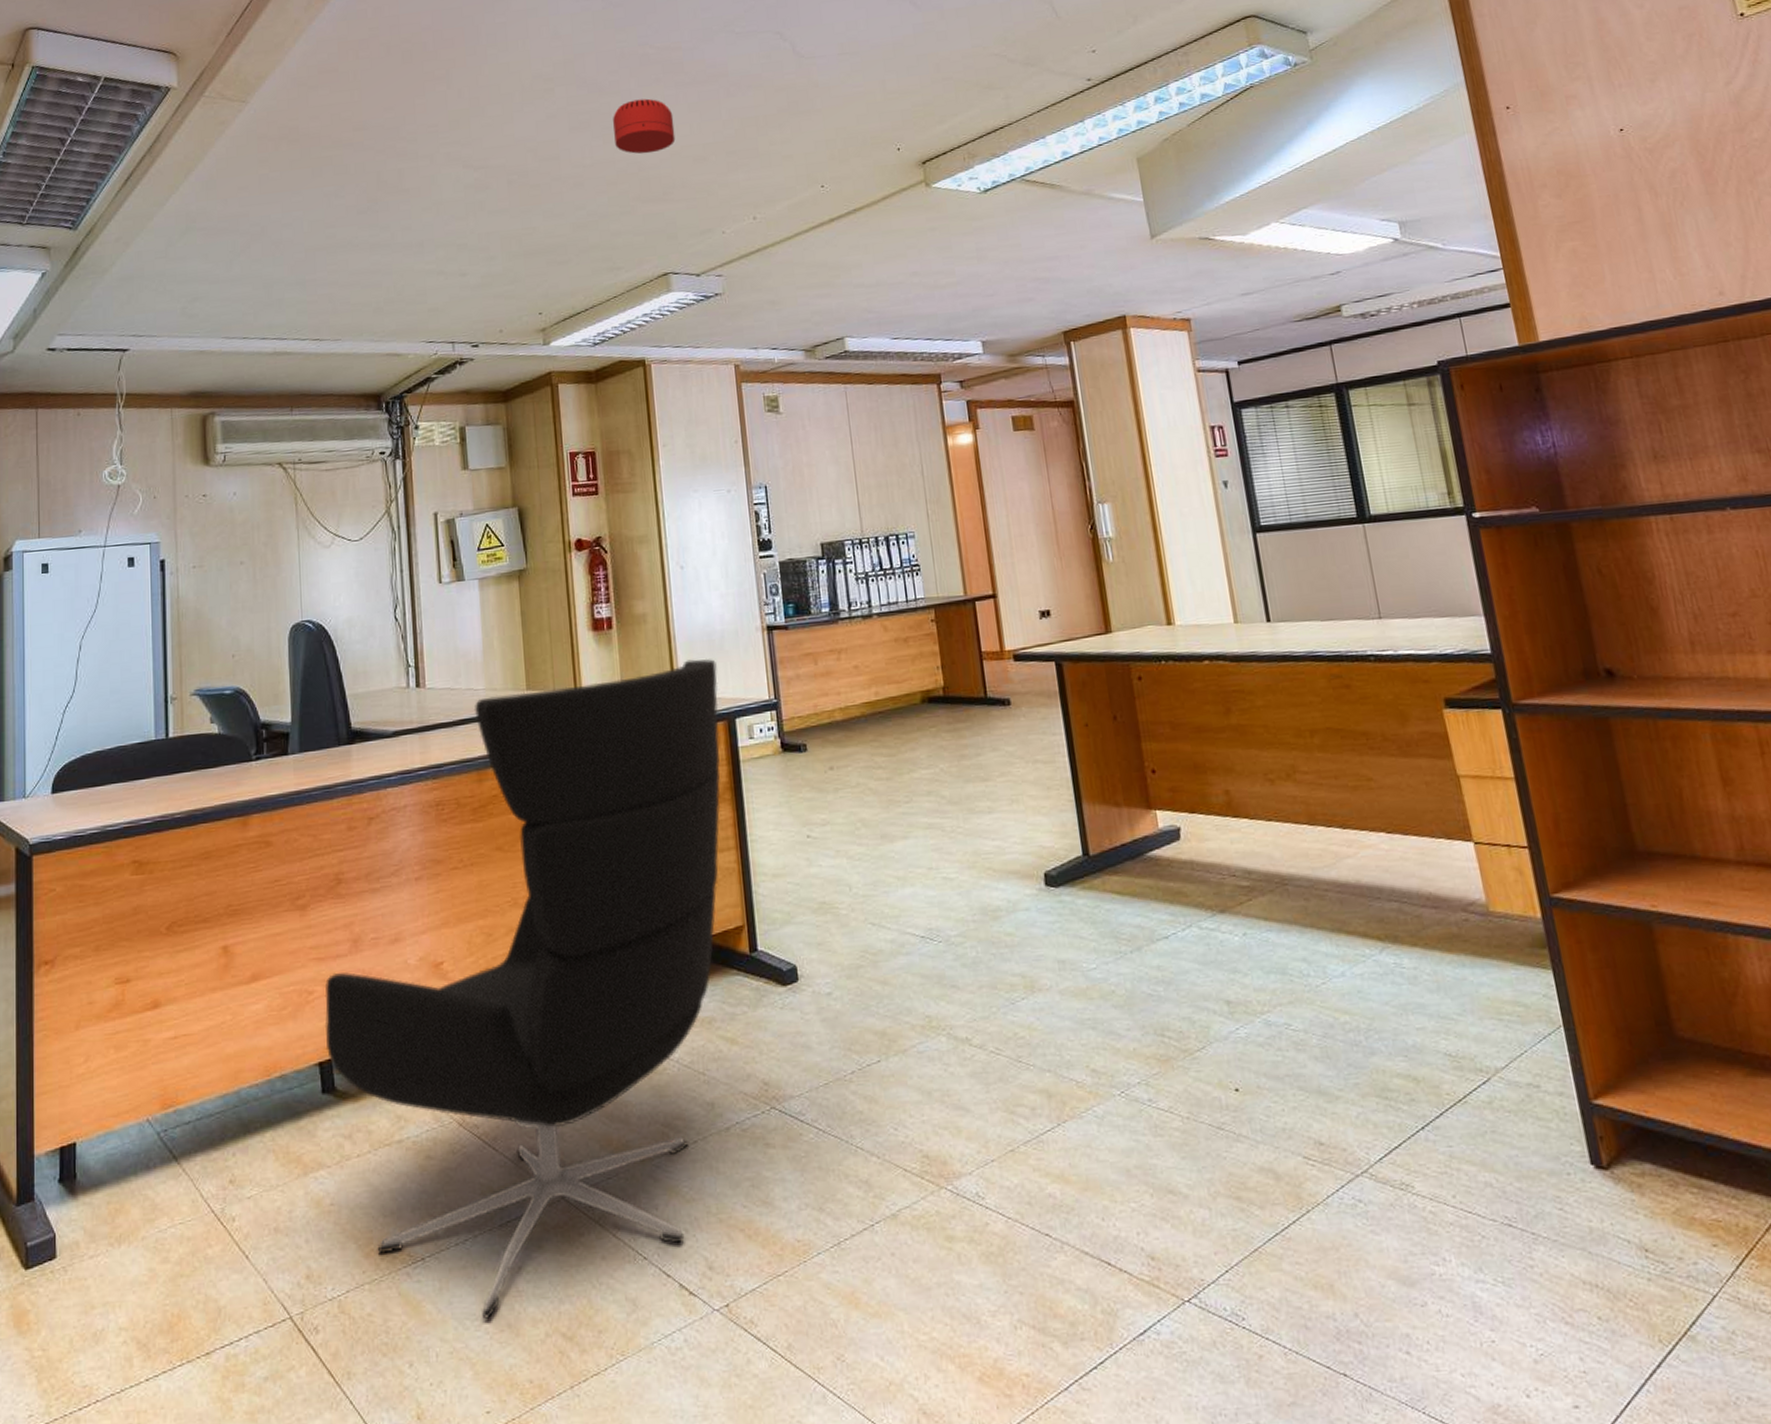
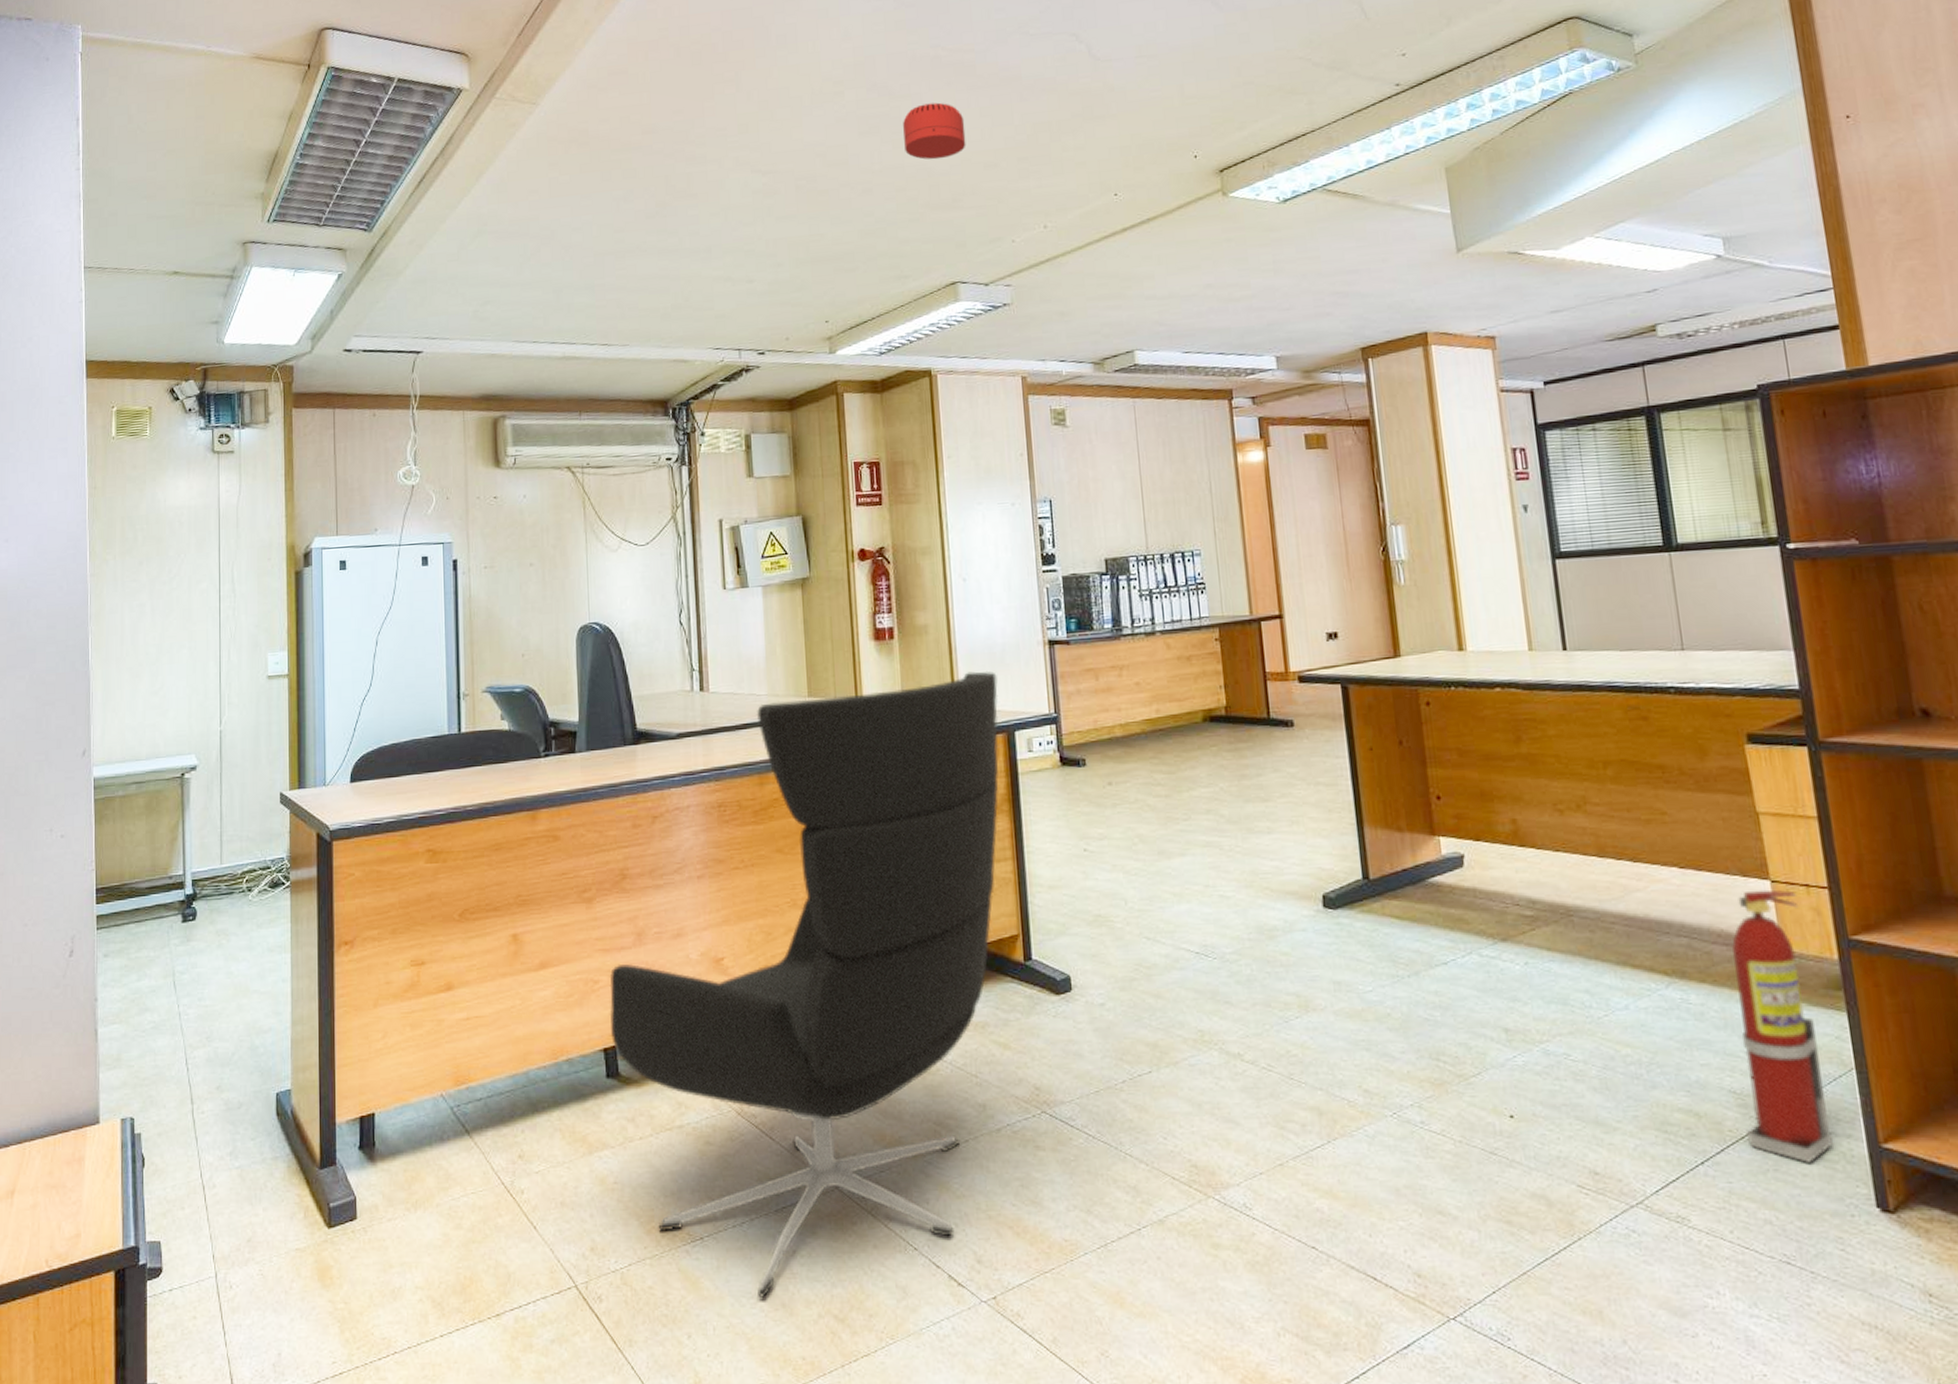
fire extinguisher: none [1439,851,1548,1123] -> present [1731,889,1834,1163]

